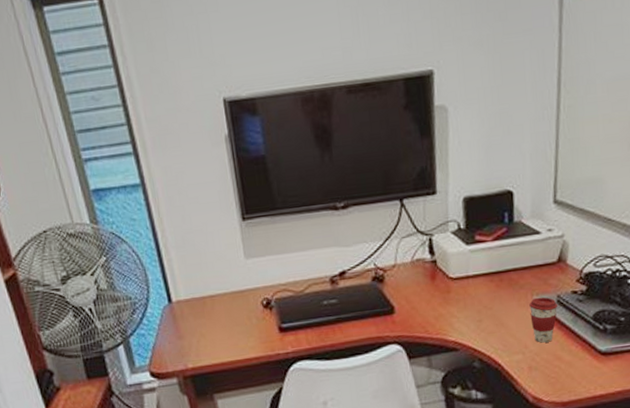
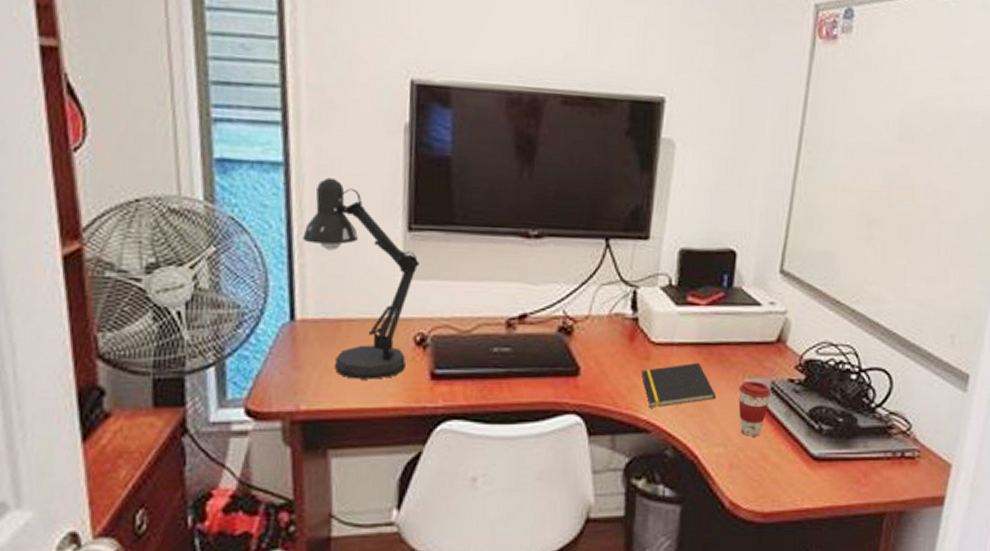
desk lamp: none [165,189,259,340] -> present [303,177,420,380]
notepad: none [445,288,511,331] -> present [641,362,717,408]

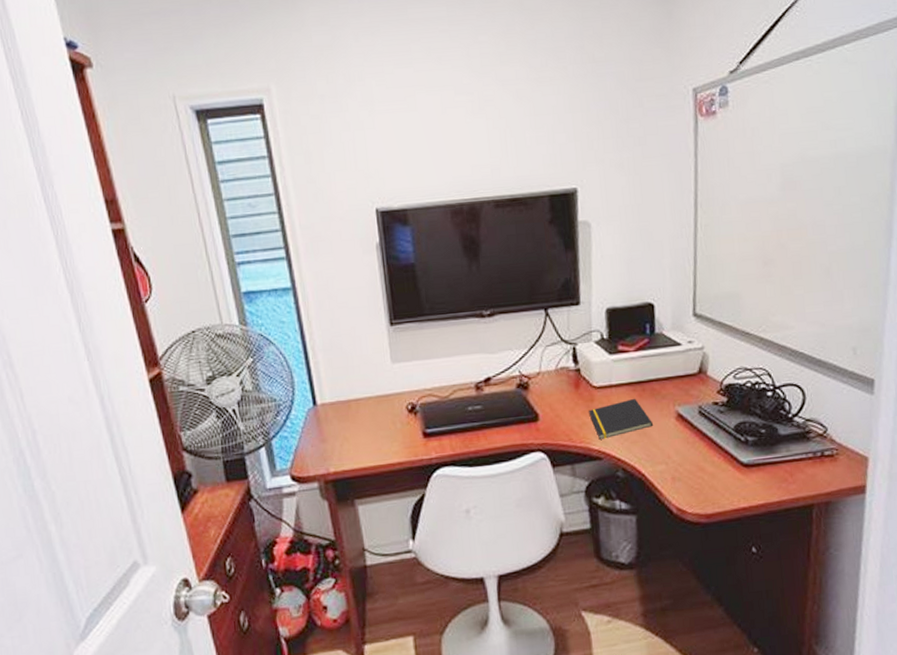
desk lamp: present [303,177,420,380] -> none [313,293,403,444]
coffee cup: present [738,380,772,436] -> none [671,407,700,454]

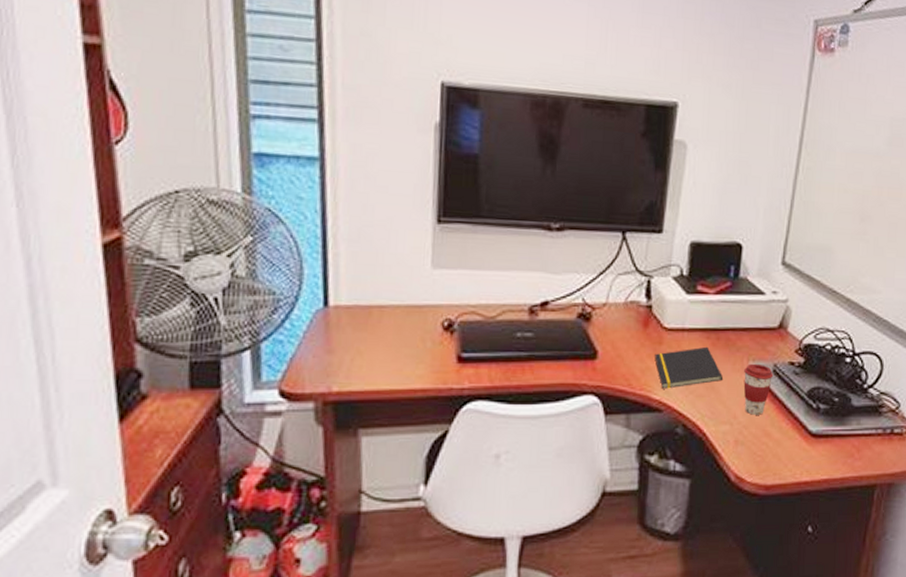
coffee cup: none [671,407,700,454] -> present [743,363,774,415]

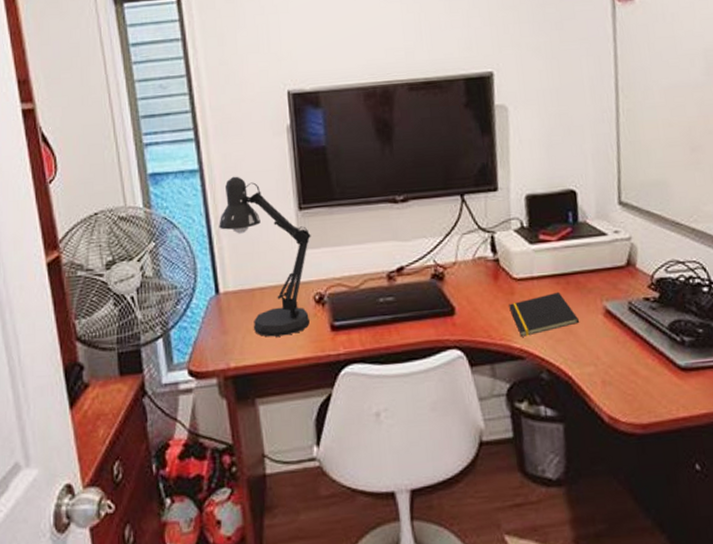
desk lamp: none [337,172,448,363] -> present [219,176,311,337]
coffee cup: present [743,363,774,415] -> none [599,303,630,354]

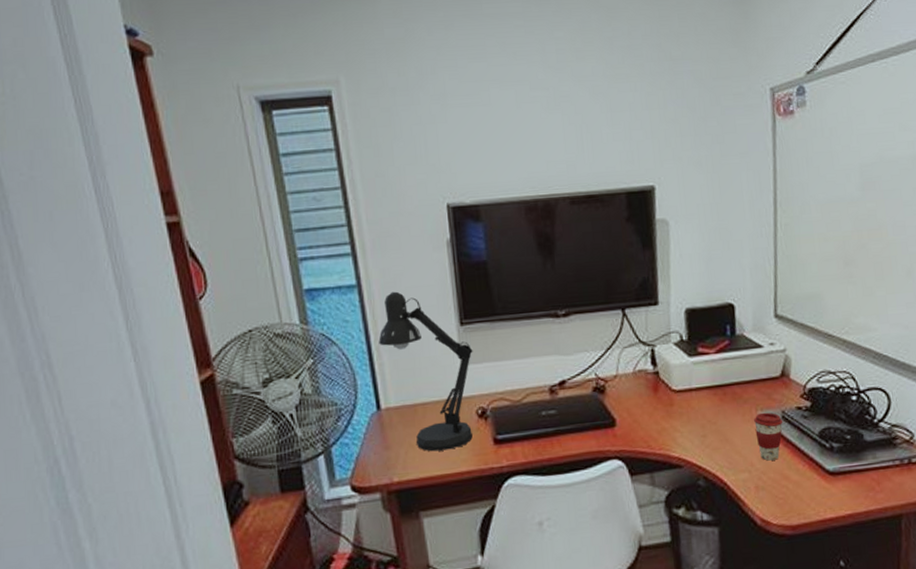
notepad: present [509,291,580,337] -> none [668,402,736,446]
coffee cup: none [599,303,630,354] -> present [754,412,783,461]

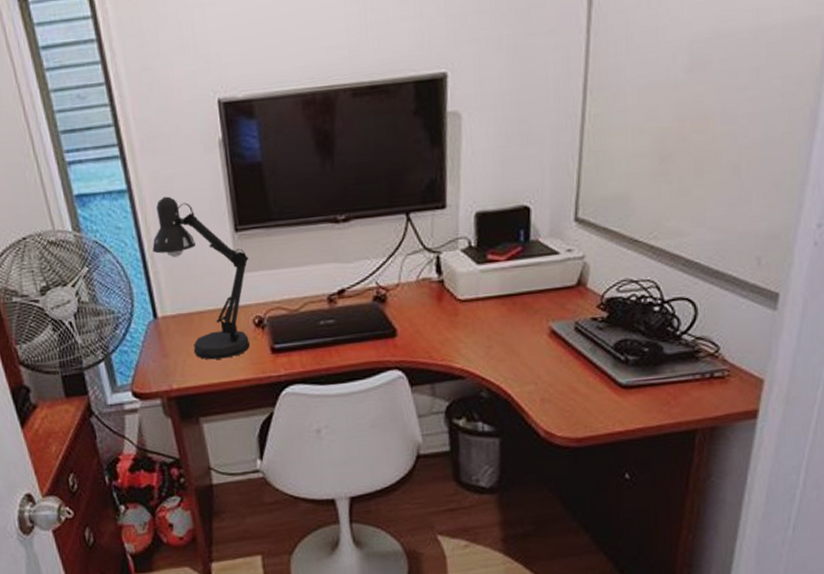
coffee cup: present [754,412,783,461] -> none [544,323,576,373]

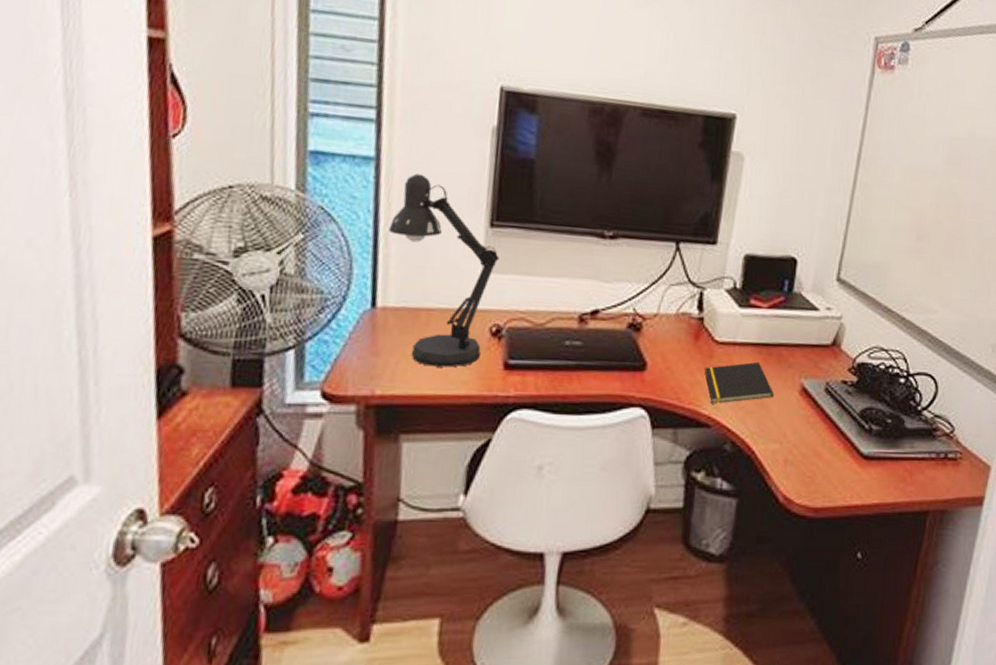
notepad: none [452,312,524,357] -> present [705,361,775,404]

